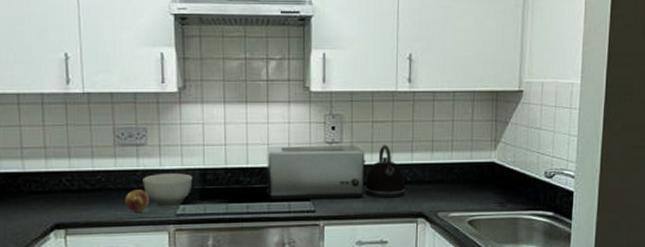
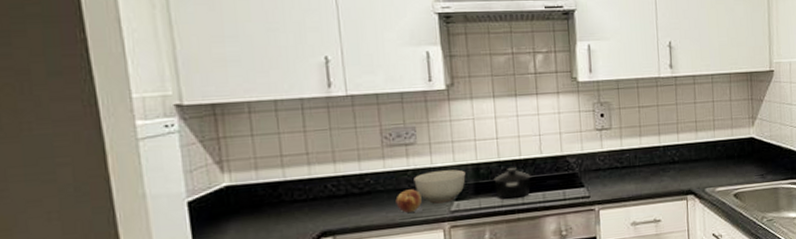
saucepan: none [220,175,257,208] -> present [493,167,531,200]
toaster: present [266,145,366,201] -> none [538,130,636,190]
kettle: present [364,145,406,198] -> none [635,128,675,179]

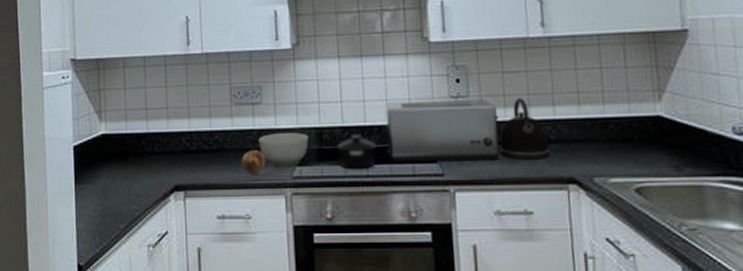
toaster: none [538,130,636,190] -> present [385,99,500,163]
kettle: none [635,128,675,179] -> present [499,98,551,160]

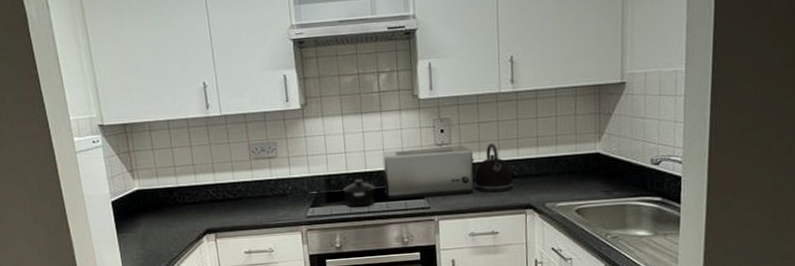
fruit: present [241,150,265,174] -> none [262,196,283,216]
bowl: present [258,132,309,167] -> none [276,180,319,210]

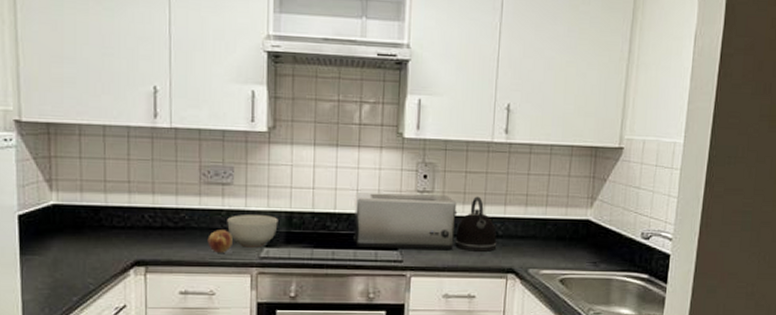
fruit: none [262,196,283,216] -> present [207,230,233,253]
bowl: none [276,180,319,210] -> present [227,214,278,248]
saucepan: present [343,179,376,208] -> none [305,220,344,254]

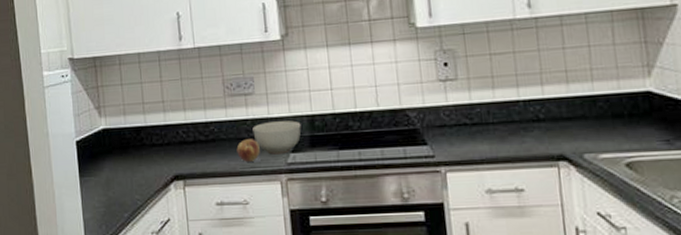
toaster: present [354,192,458,251] -> none [374,81,489,146]
kettle: present [454,196,497,252] -> none [488,78,540,140]

